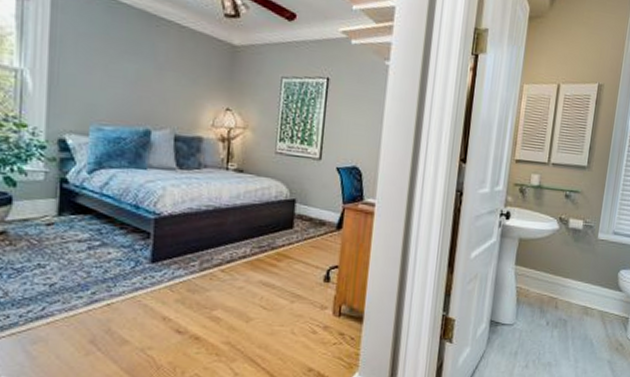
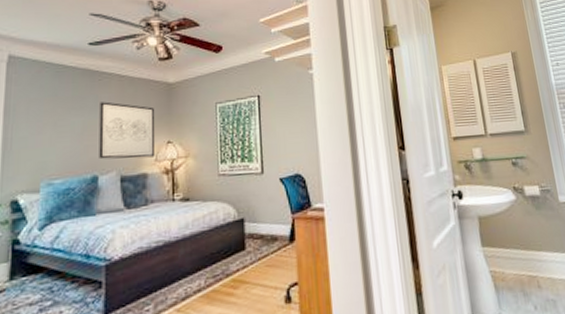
wall art: none [152,51,216,122] -> present [99,101,156,160]

